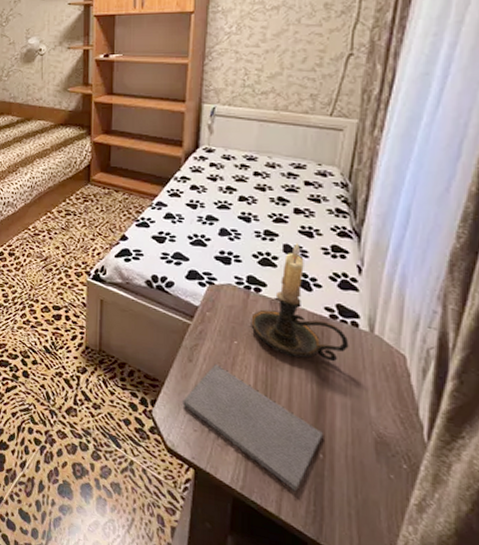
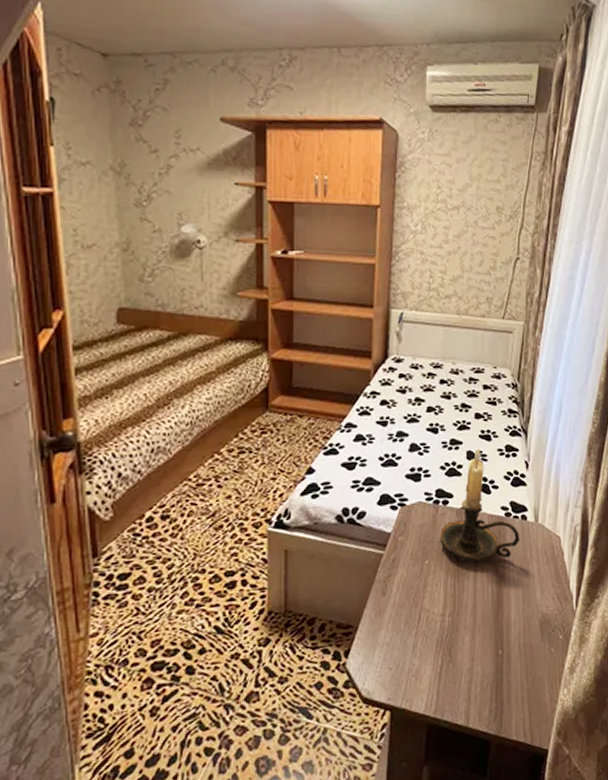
notepad: present [183,364,323,492] -> none [377,590,501,696]

